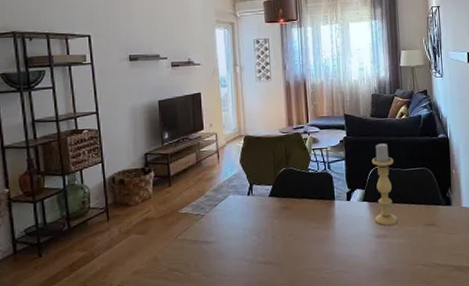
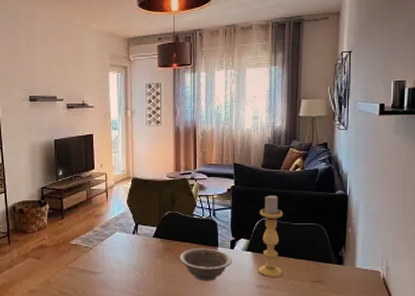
decorative bowl: none [297,202,349,238] -> present [179,247,232,282]

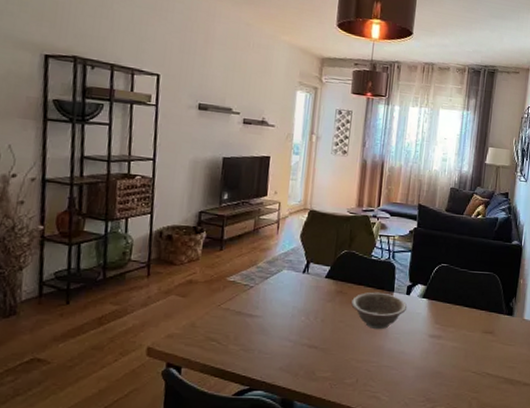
candle holder: present [259,194,283,277] -> none [432,239,461,327]

